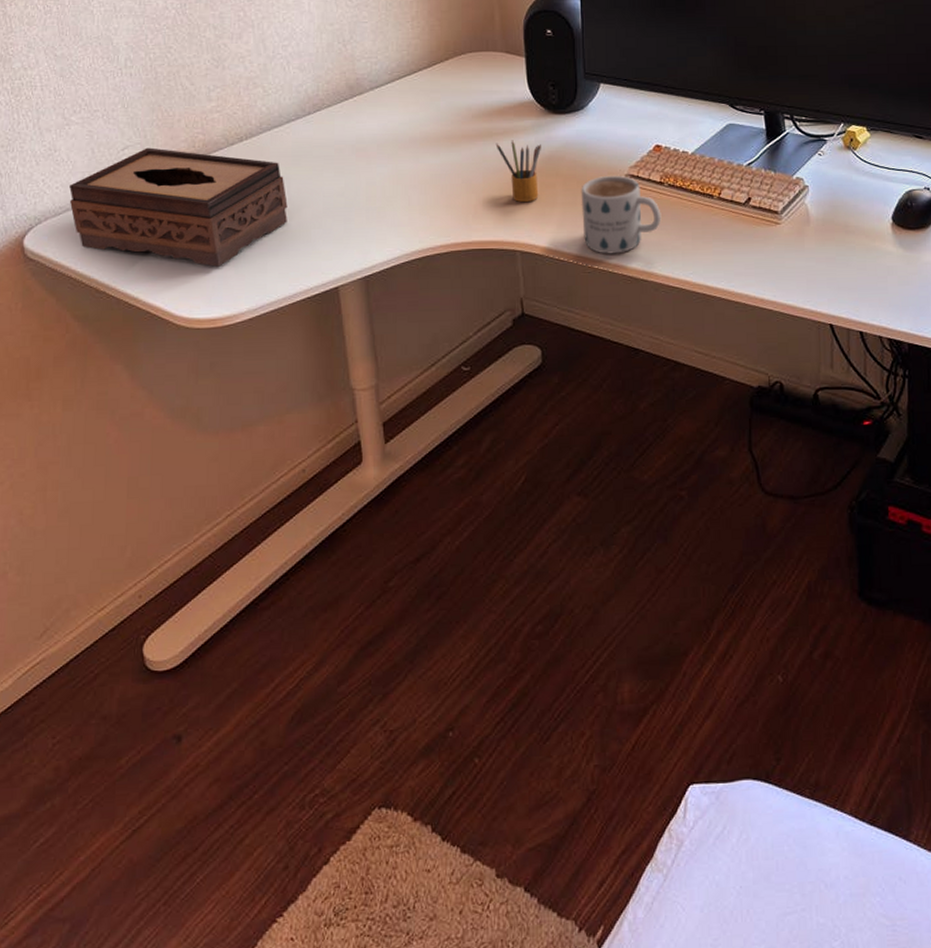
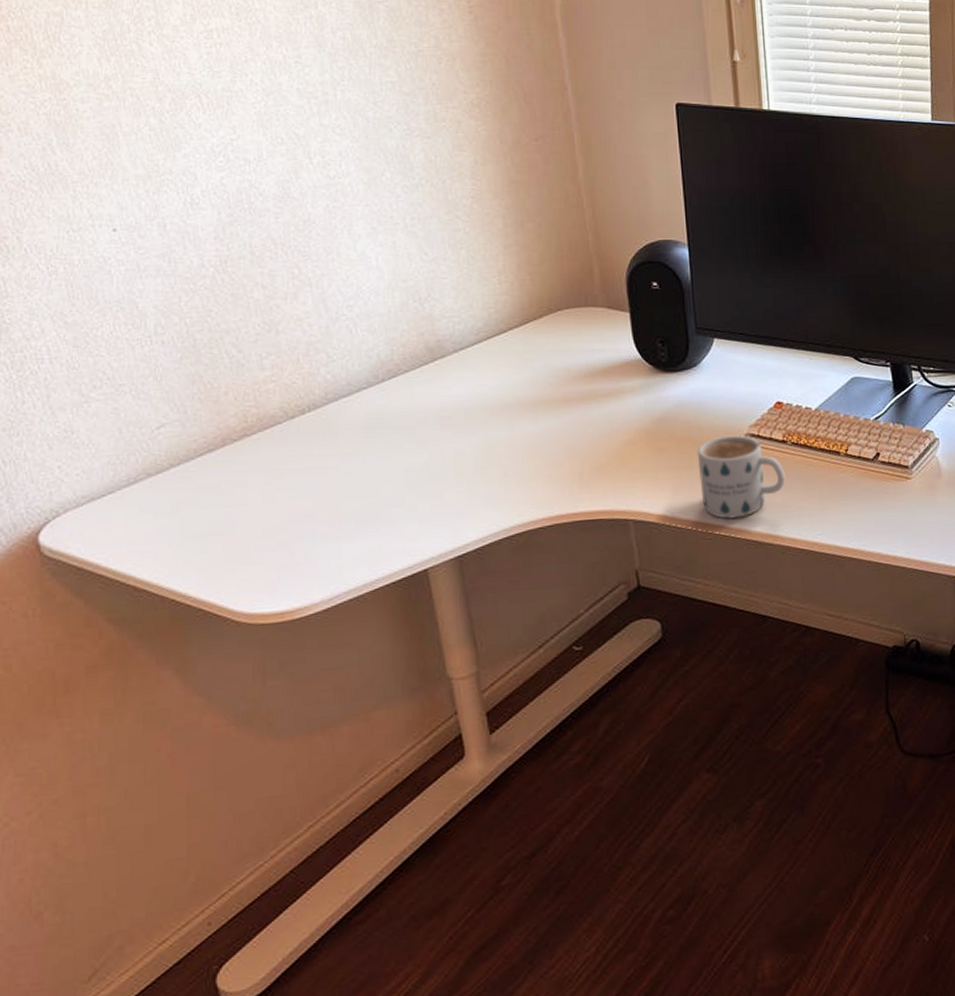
tissue box: present [69,147,288,267] -> none [93,424,364,555]
pencil box: present [495,140,541,203] -> none [600,402,652,469]

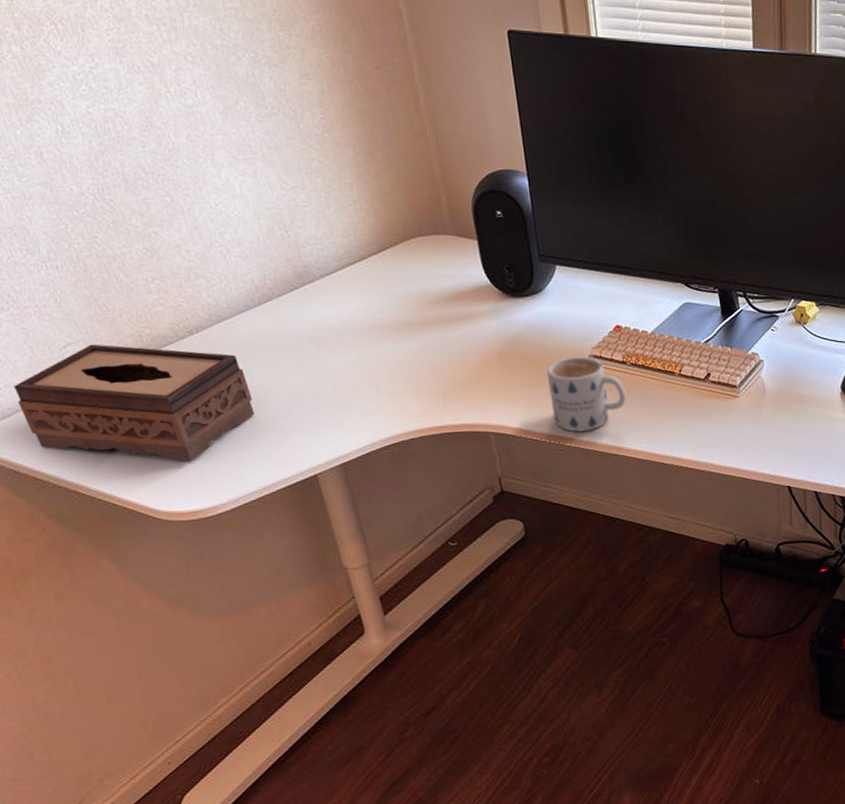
tissue box: none [93,424,364,555] -> present [14,344,255,461]

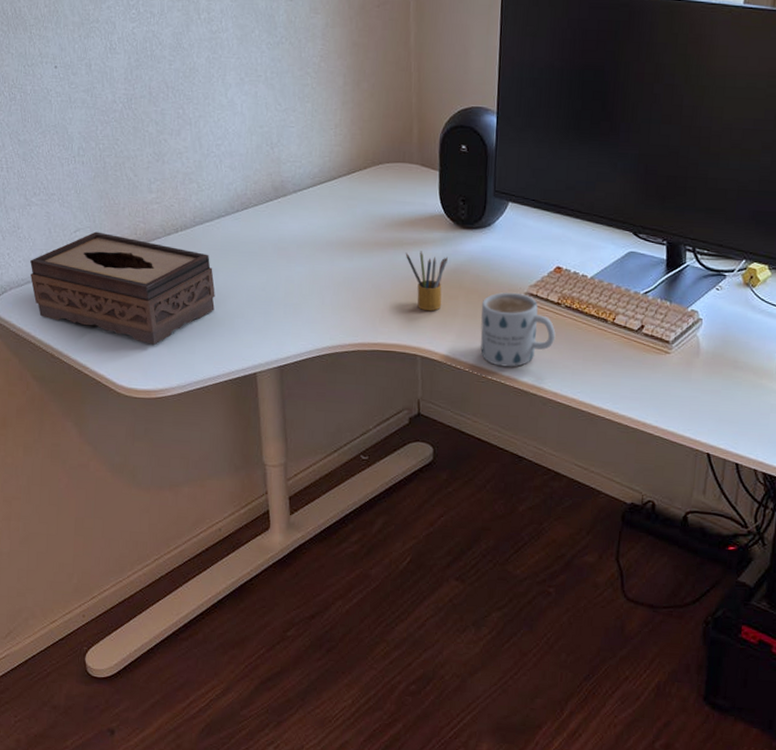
pencil box: none [457,325,506,386] -> present [405,250,448,312]

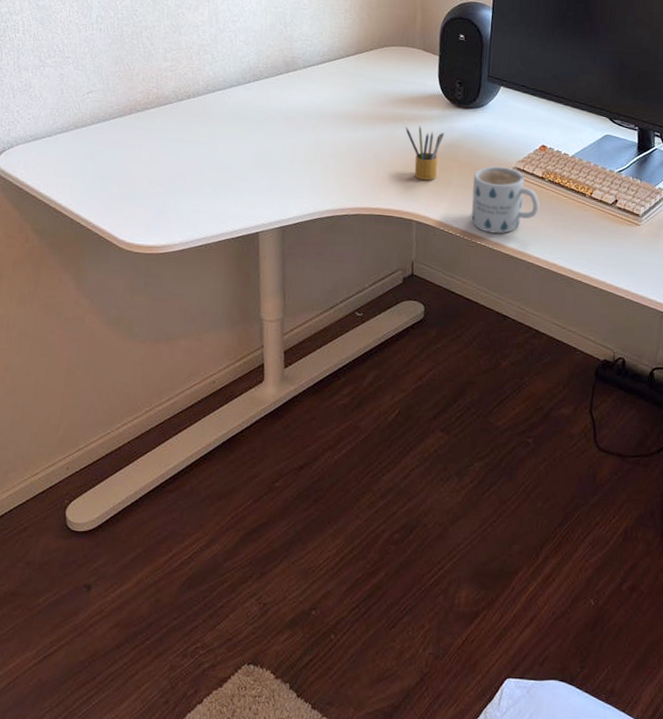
tissue box: present [30,231,215,345] -> none [38,94,223,203]

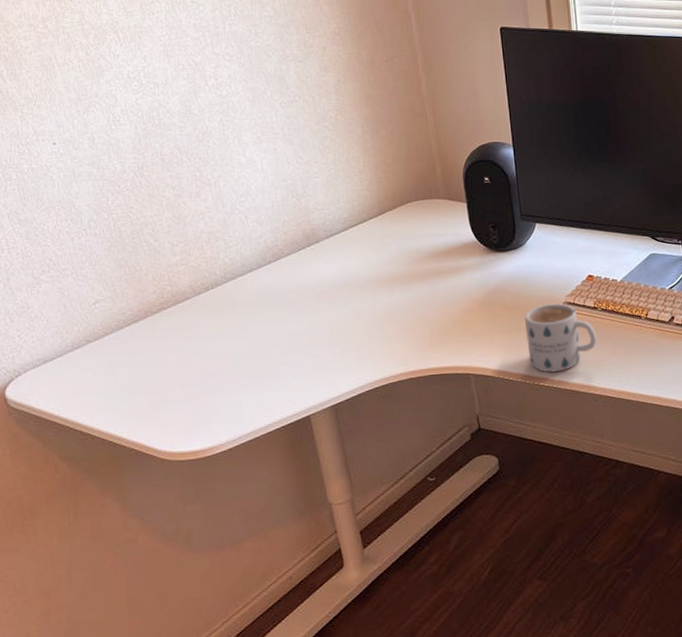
pencil box: present [405,126,444,181] -> none [444,277,487,332]

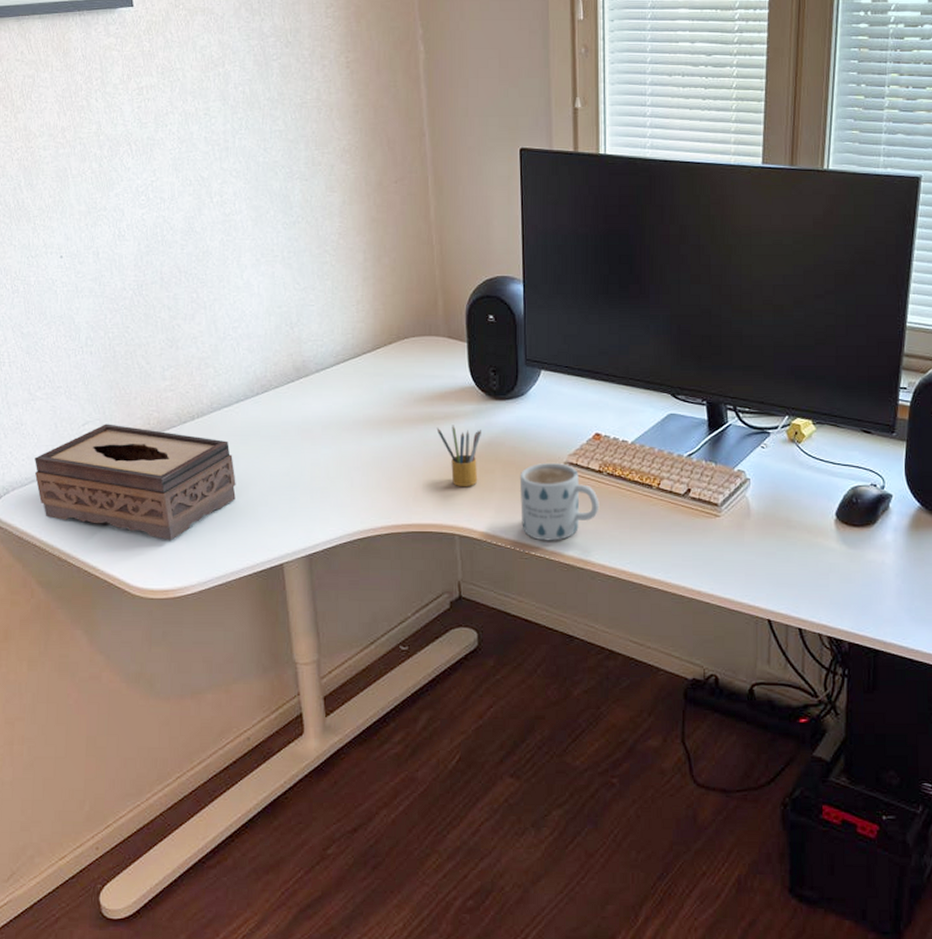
tissue box: none [45,300,258,405] -> present [34,424,236,540]
pencil box: none [444,277,487,332] -> present [436,425,481,487]

